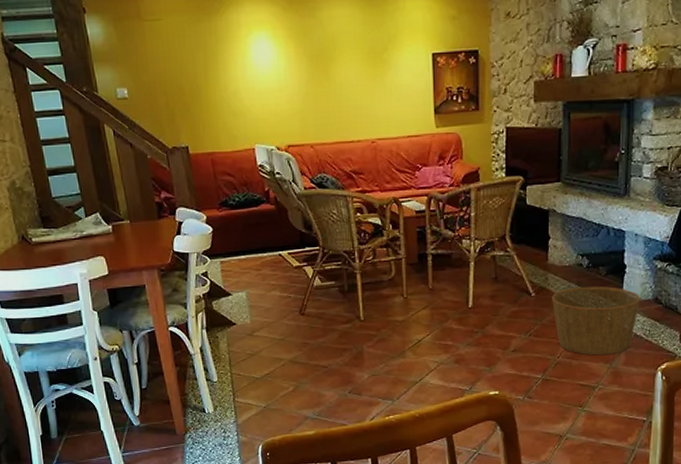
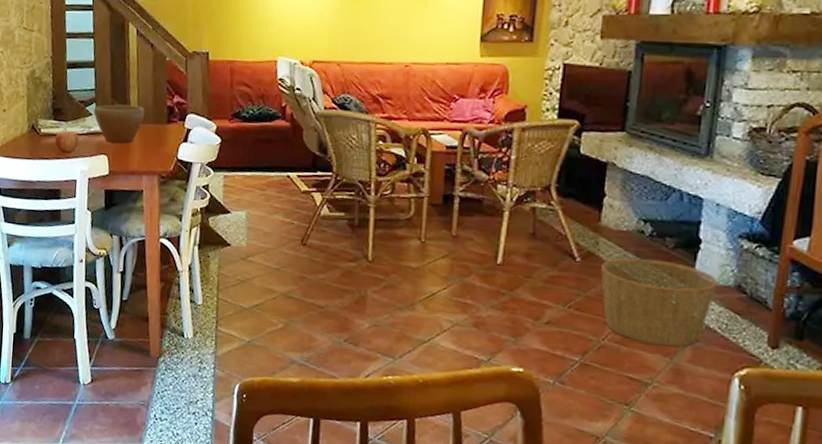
fruit: none [48,235,74,258] -> present [54,128,80,152]
bowl: none [82,205,135,244] -> present [93,104,145,144]

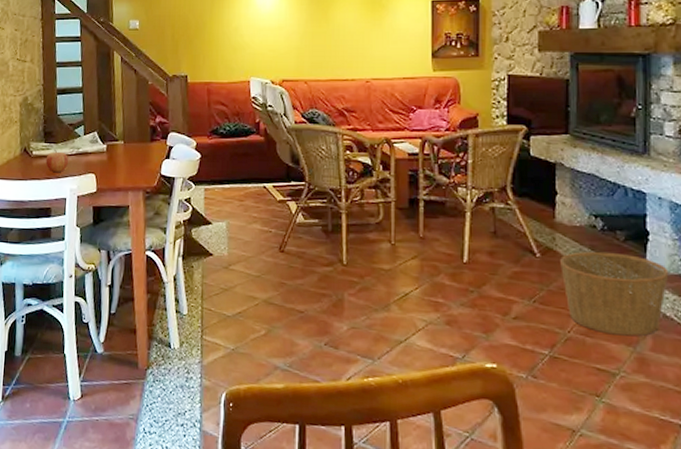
bowl: present [93,104,145,144] -> none [82,126,130,162]

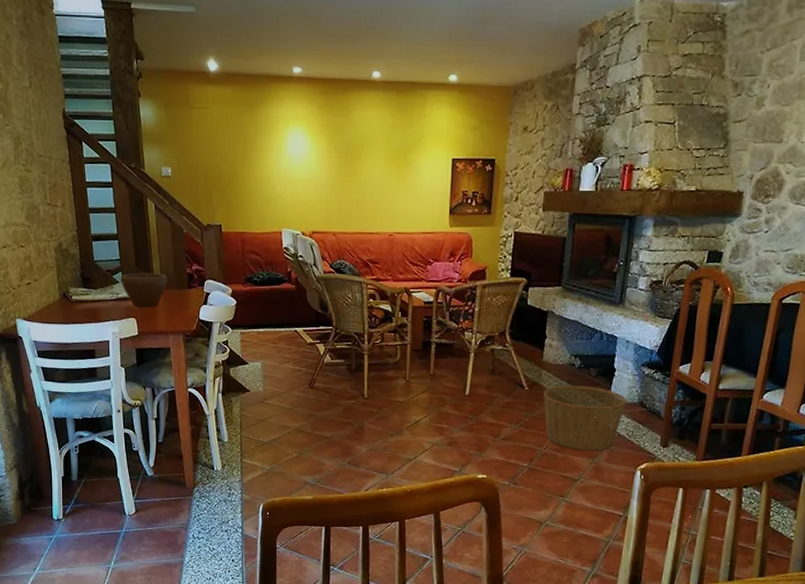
fruit: present [45,150,69,172] -> none [86,295,109,316]
bowl: none [82,126,130,162] -> present [120,272,168,307]

